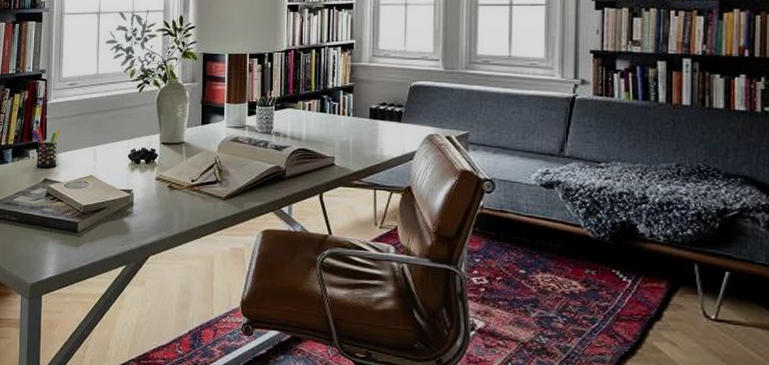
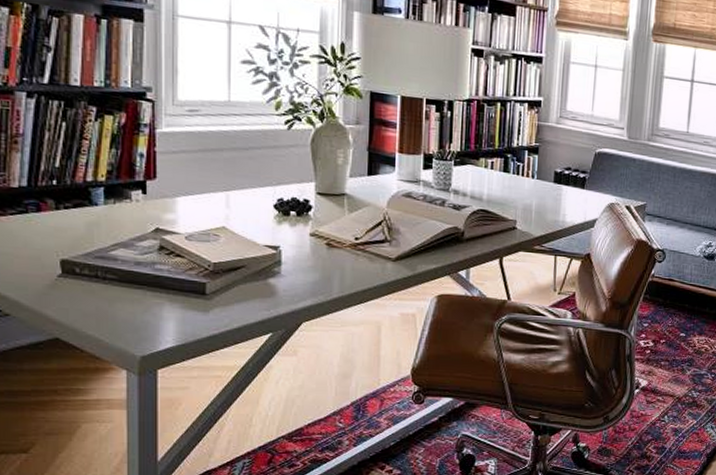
pen holder: present [31,126,60,168] -> none [133,160,177,215]

